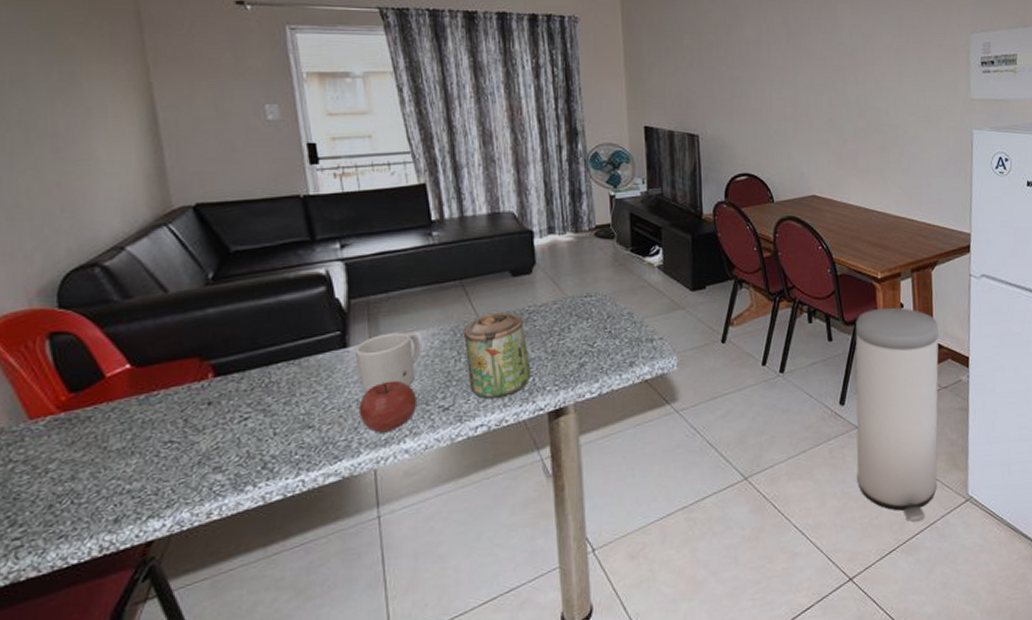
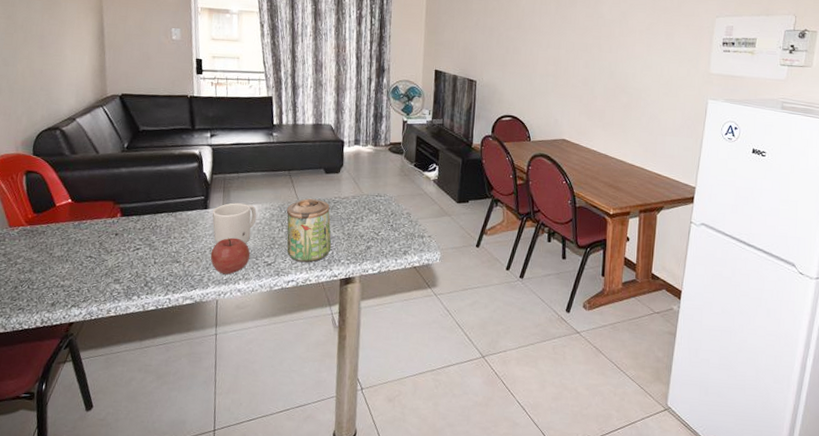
pedal bin: present [855,307,939,521] -> none [573,238,658,418]

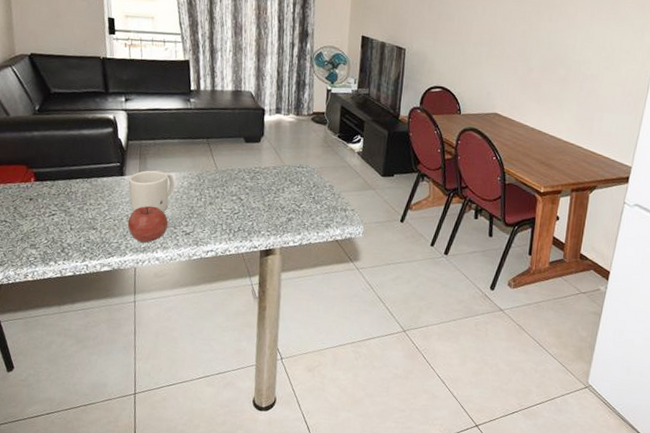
canister: present [286,198,332,262] -> none [205,167,252,233]

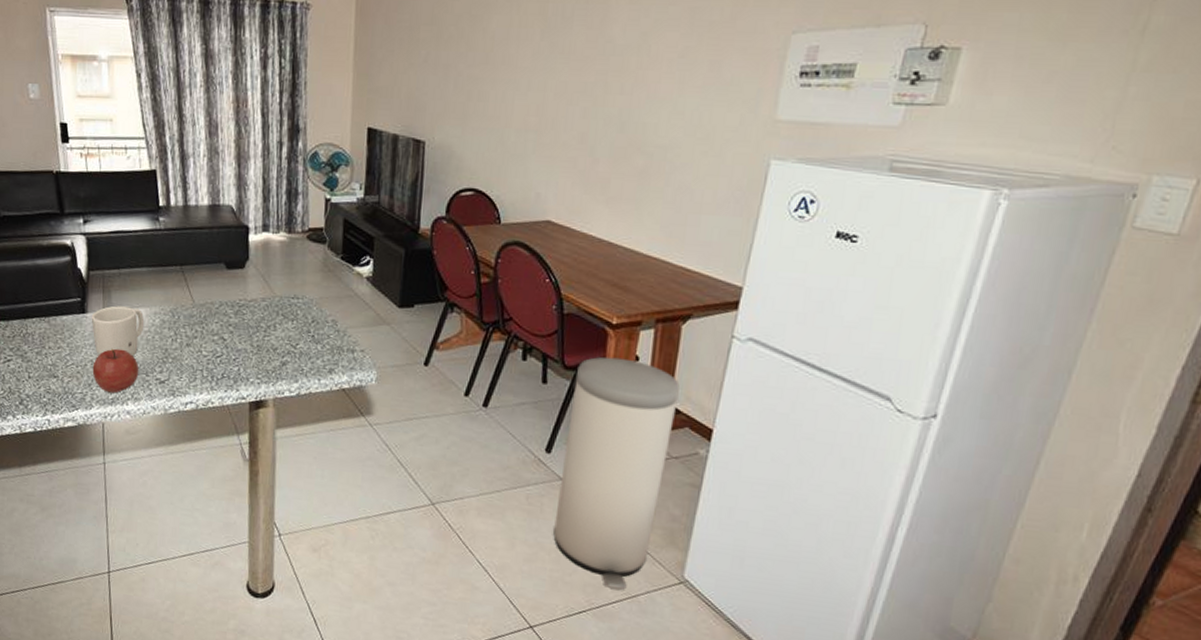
pedal bin: none [495,216,587,394] -> present [553,356,680,590]

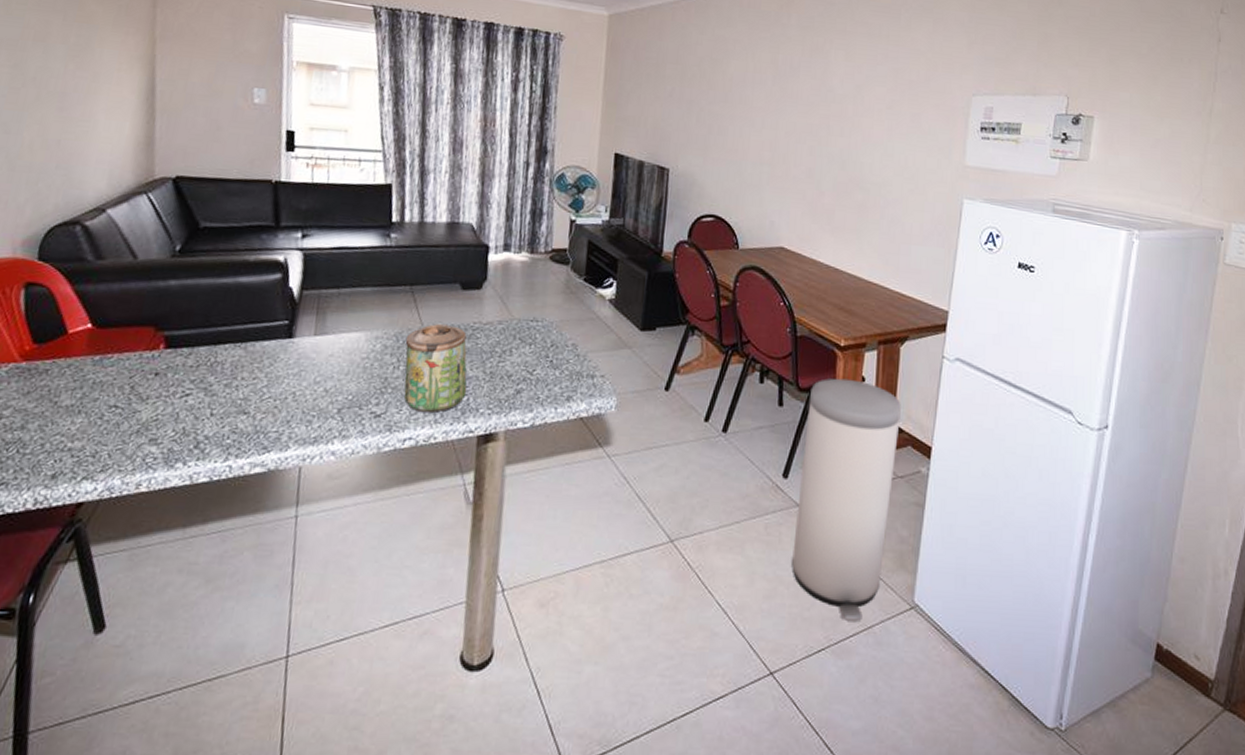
mug: present [91,305,145,356] -> none [298,329,363,388]
fruit: present [92,348,139,393] -> none [293,378,352,431]
canister: none [180,300,238,381] -> present [403,323,467,413]

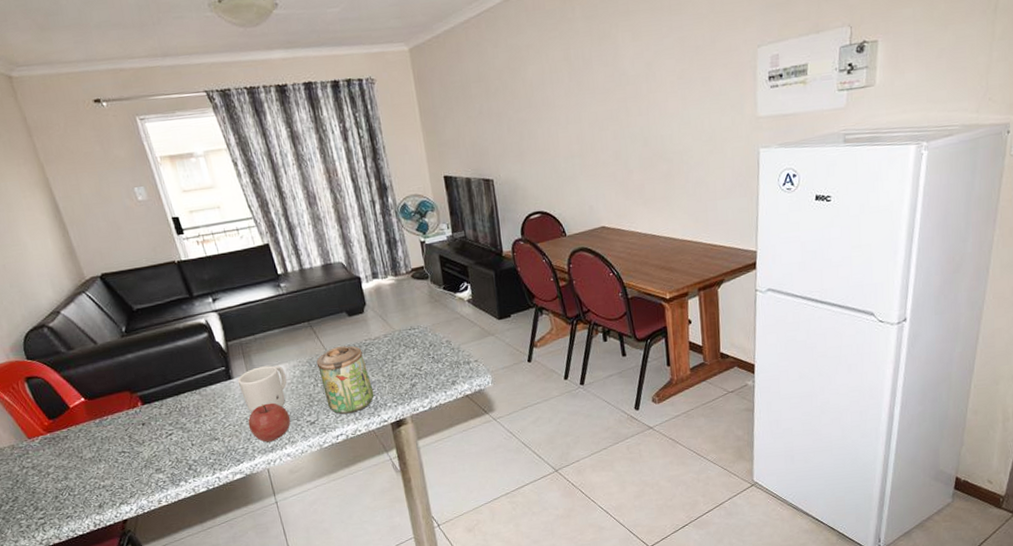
fruit: none [293,378,352,431] -> present [248,402,291,443]
mug: none [298,329,363,388] -> present [237,365,287,413]
pedal bin: present [792,378,901,621] -> none [647,323,726,503]

